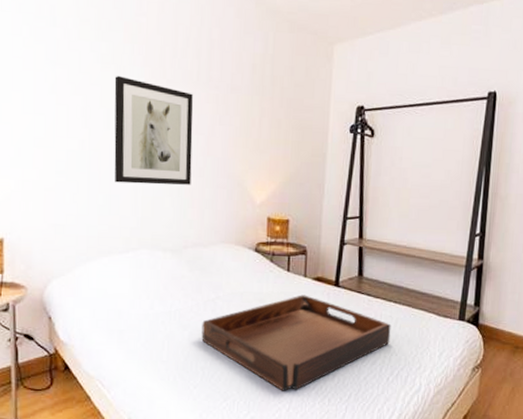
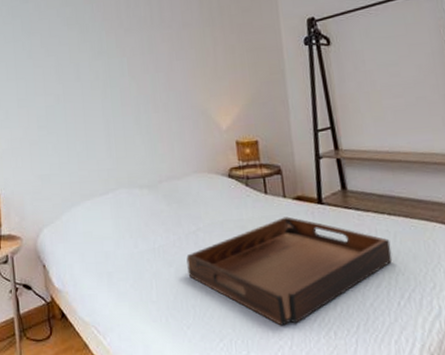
wall art: present [114,75,193,185] -> none [79,32,158,129]

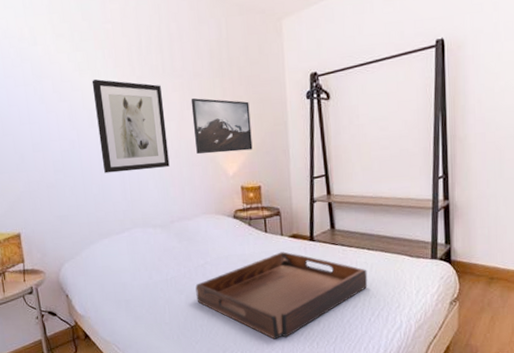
wall art: none [79,32,158,129] -> present [92,79,170,173]
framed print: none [180,48,248,107] -> present [190,97,253,155]

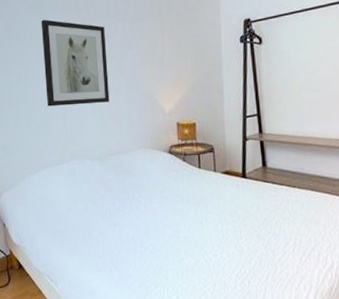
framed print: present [190,97,253,155] -> none [132,39,189,92]
serving tray: present [195,251,368,339] -> none [129,187,299,276]

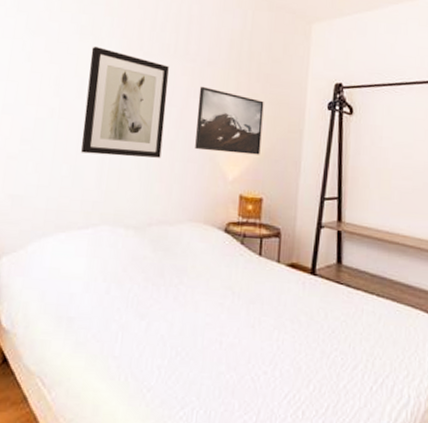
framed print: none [132,39,189,92] -> present [195,86,264,155]

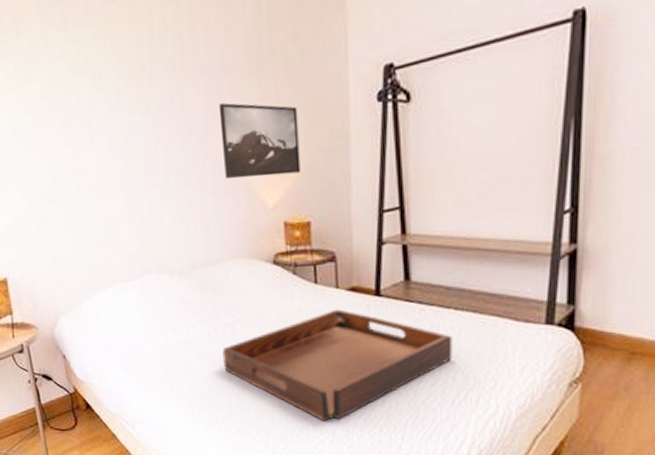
wall art: present [81,46,169,158] -> none [90,79,191,204]
serving tray: none [160,283,374,399] -> present [222,309,453,421]

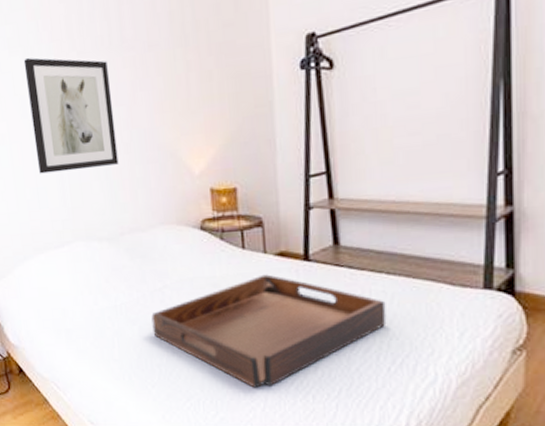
wall art: none [90,79,191,204] -> present [23,57,119,174]
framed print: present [218,102,301,180] -> none [144,75,226,148]

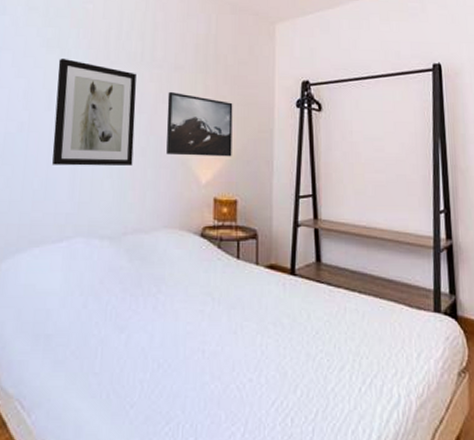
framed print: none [144,75,226,148] -> present [166,91,233,157]
serving tray: present [151,274,387,388] -> none [140,286,358,409]

